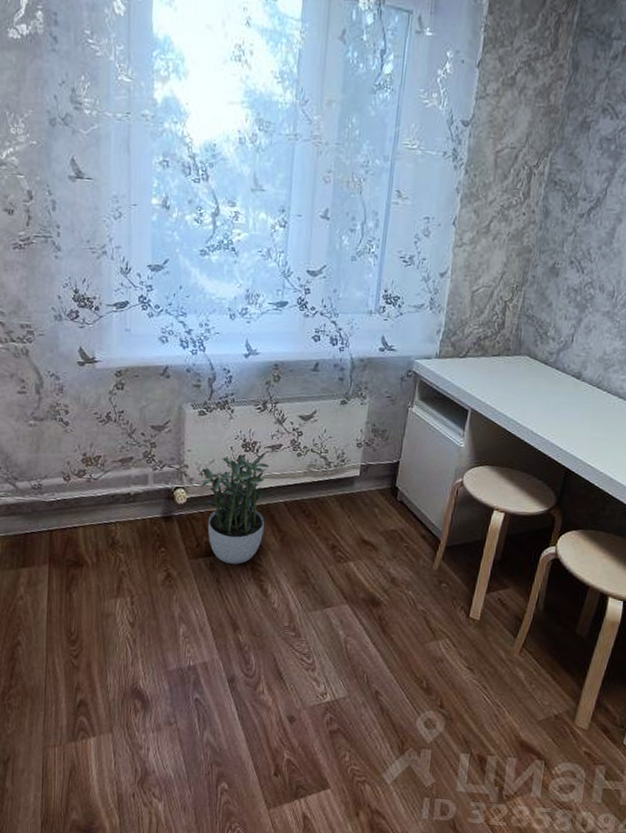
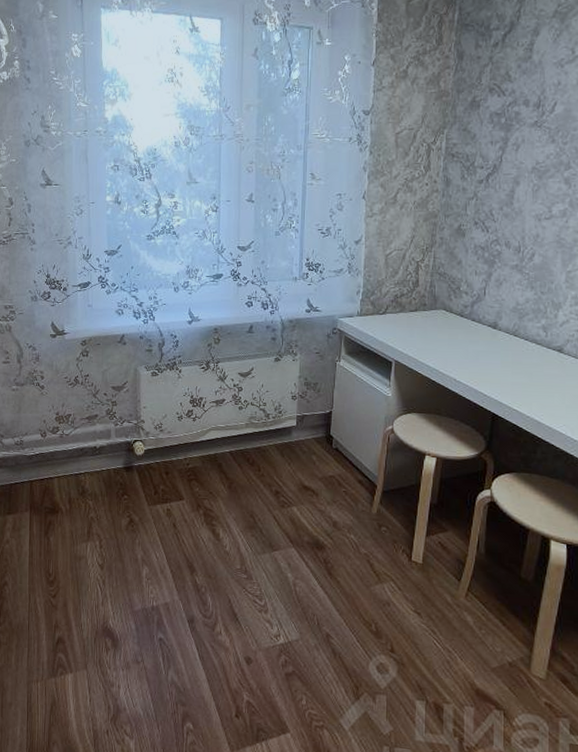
potted plant: present [202,452,270,564] -> none [157,407,215,510]

